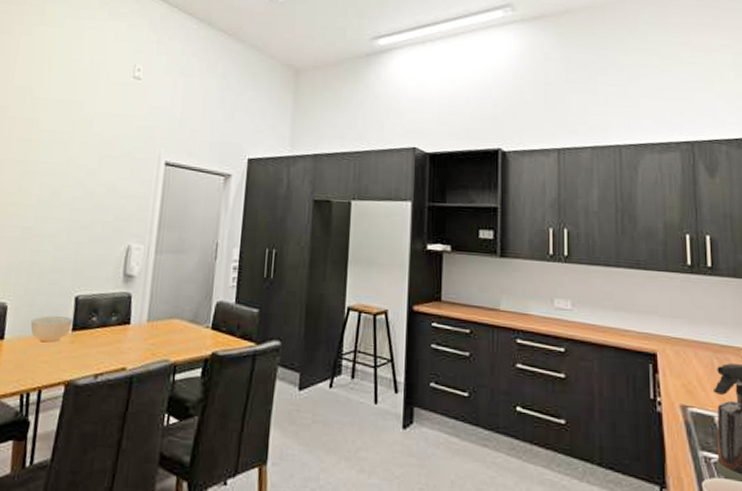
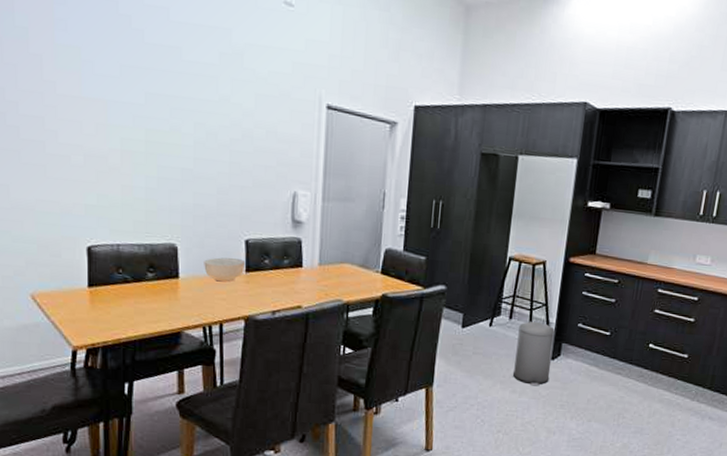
pedal bin: none [360,380,405,462] -> present [513,321,556,385]

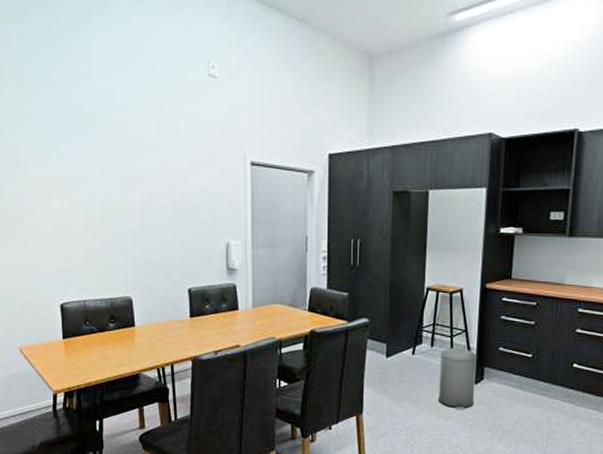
bowl: present [204,257,246,282] -> none [155,306,190,328]

